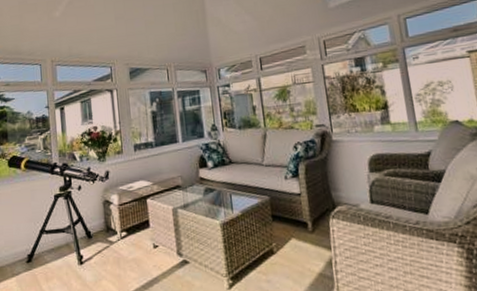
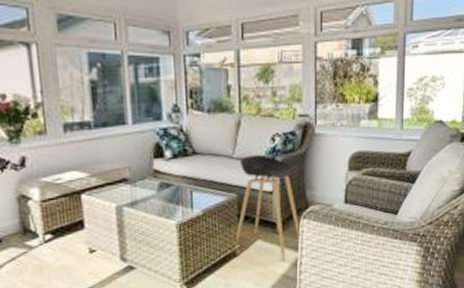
stool: none [268,161,333,260] -> present [234,154,301,261]

